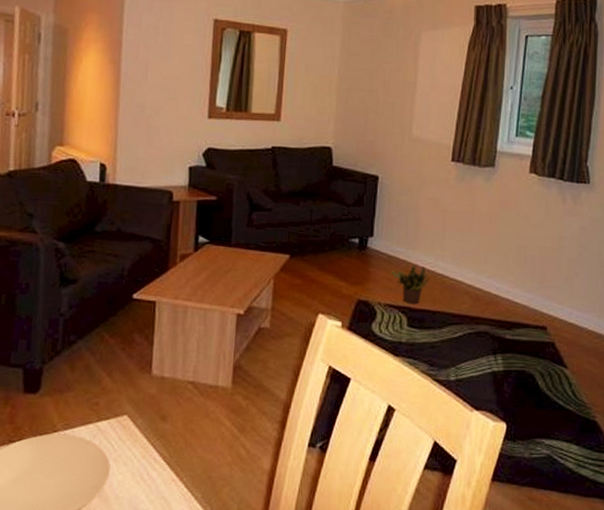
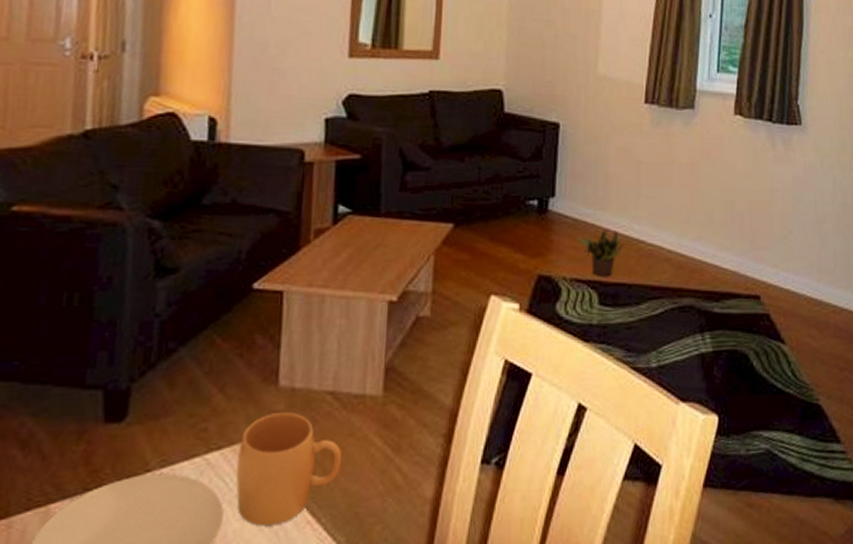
mug: none [119,395,200,481] -> present [235,413,343,527]

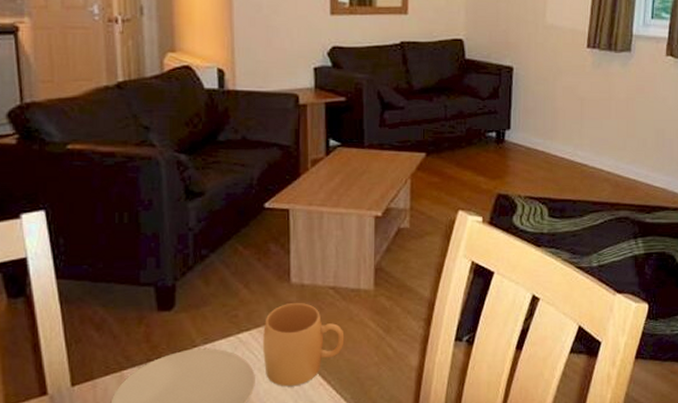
potted plant: present [576,231,623,276] -> none [529,157,569,194]

